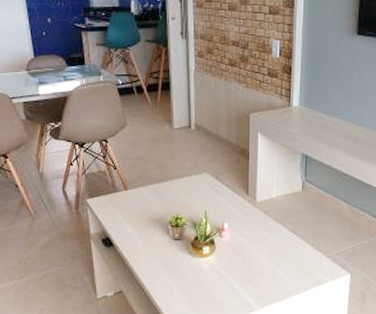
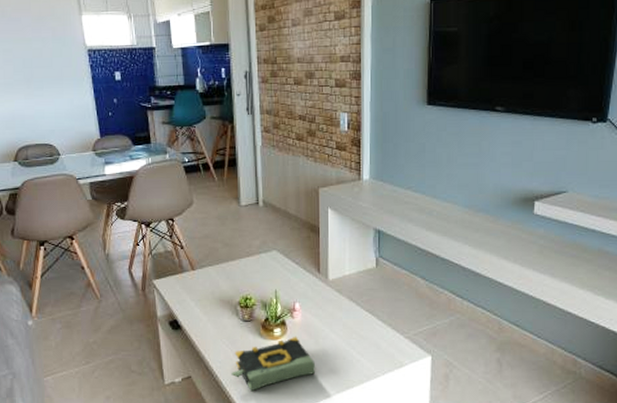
book: none [161,254,242,306] -> present [231,336,316,392]

